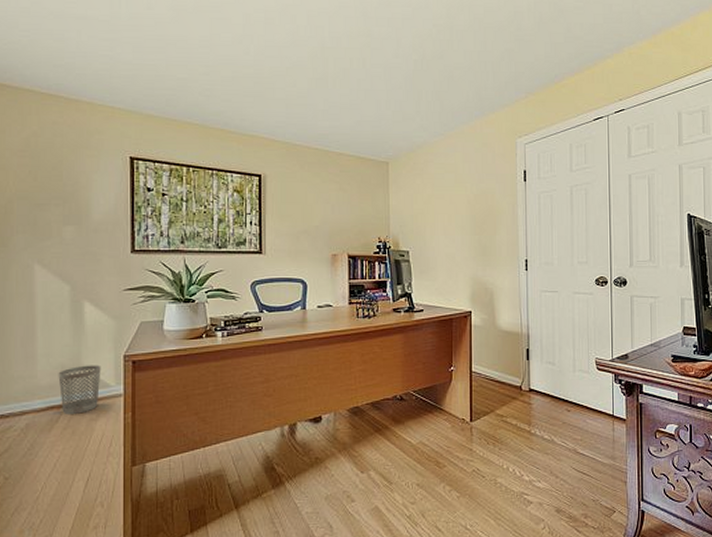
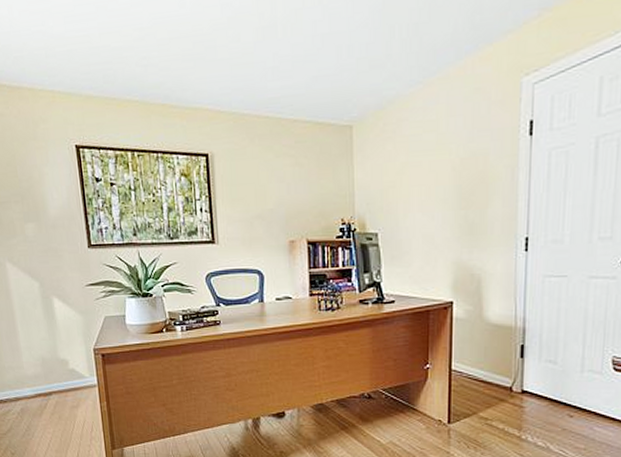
wastebasket: present [58,365,101,415] -> none [40,357,77,403]

